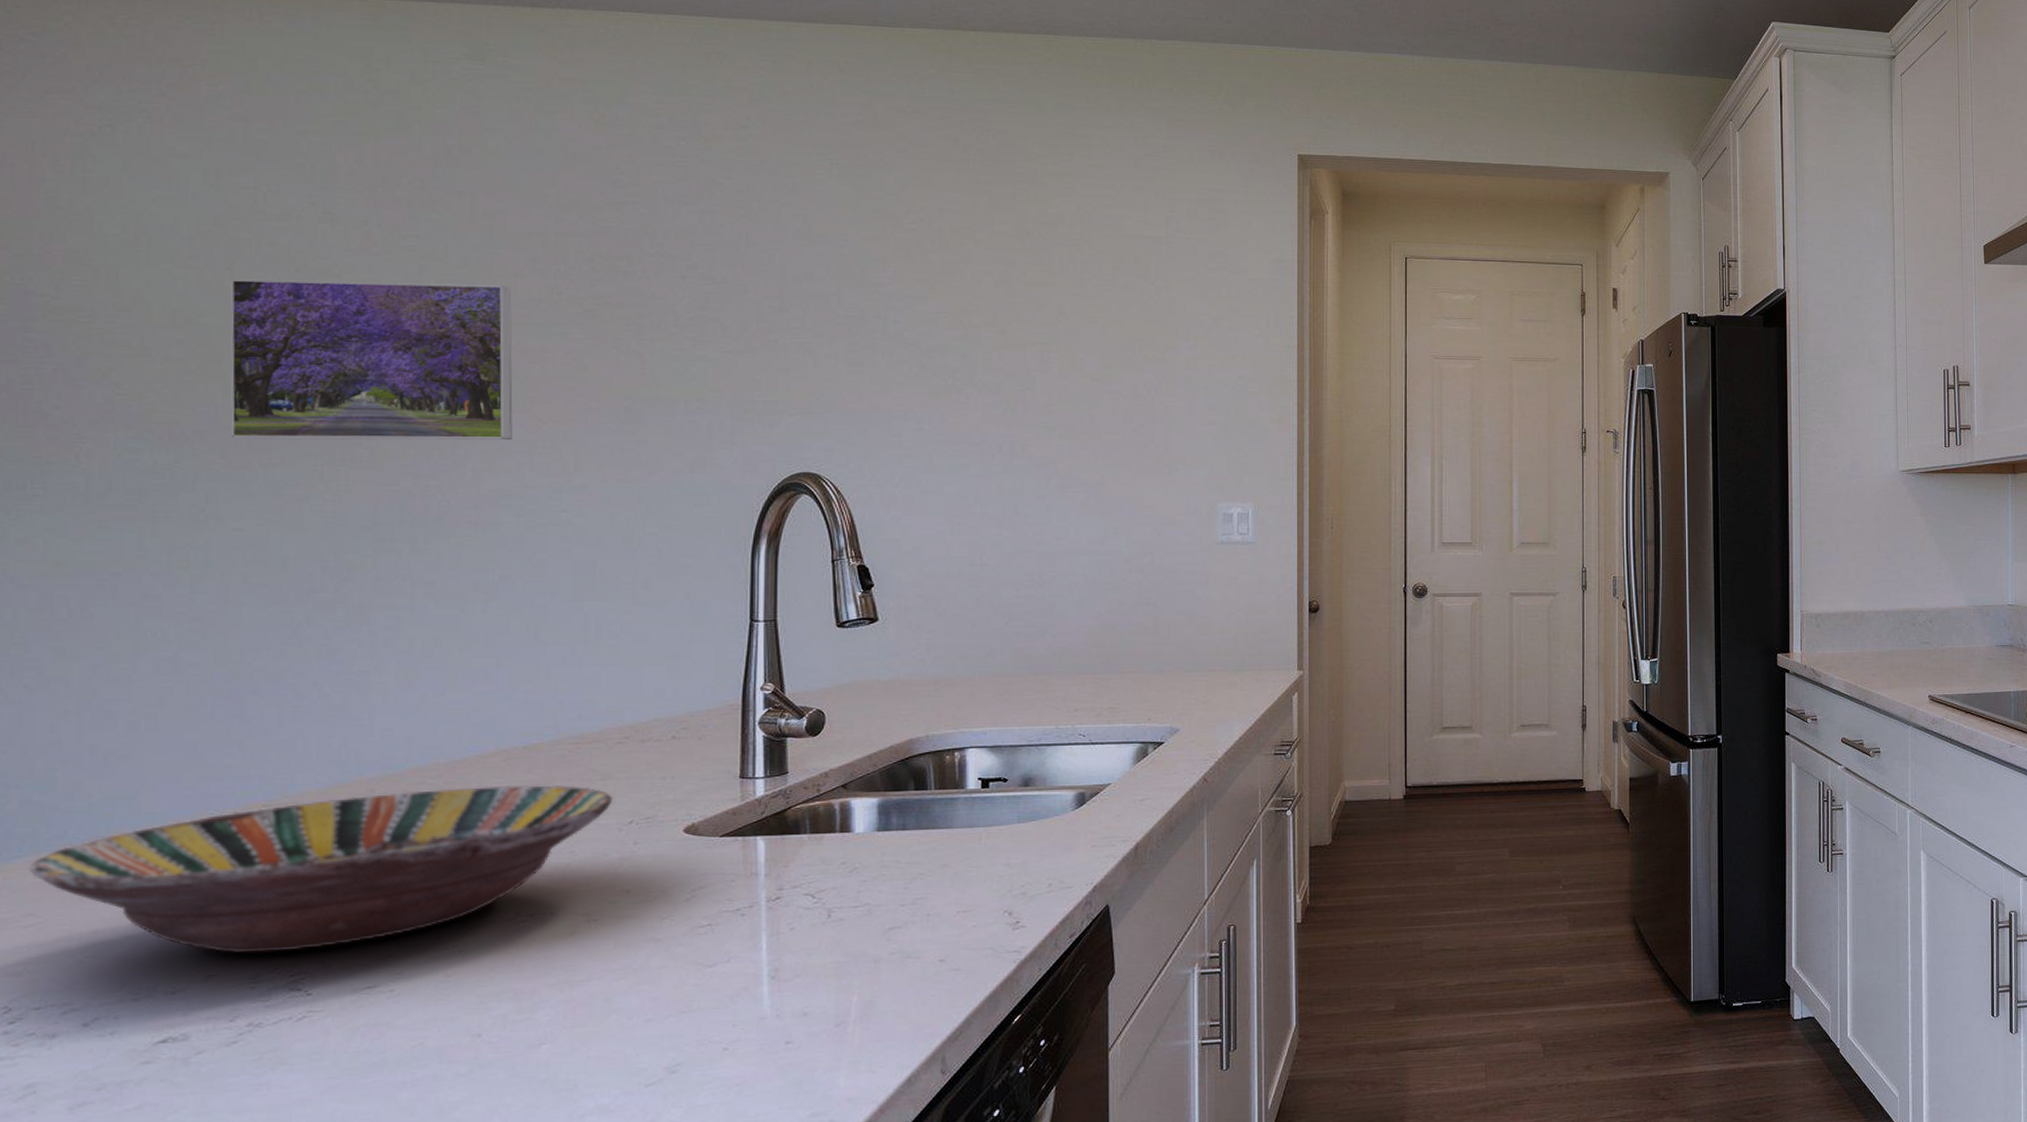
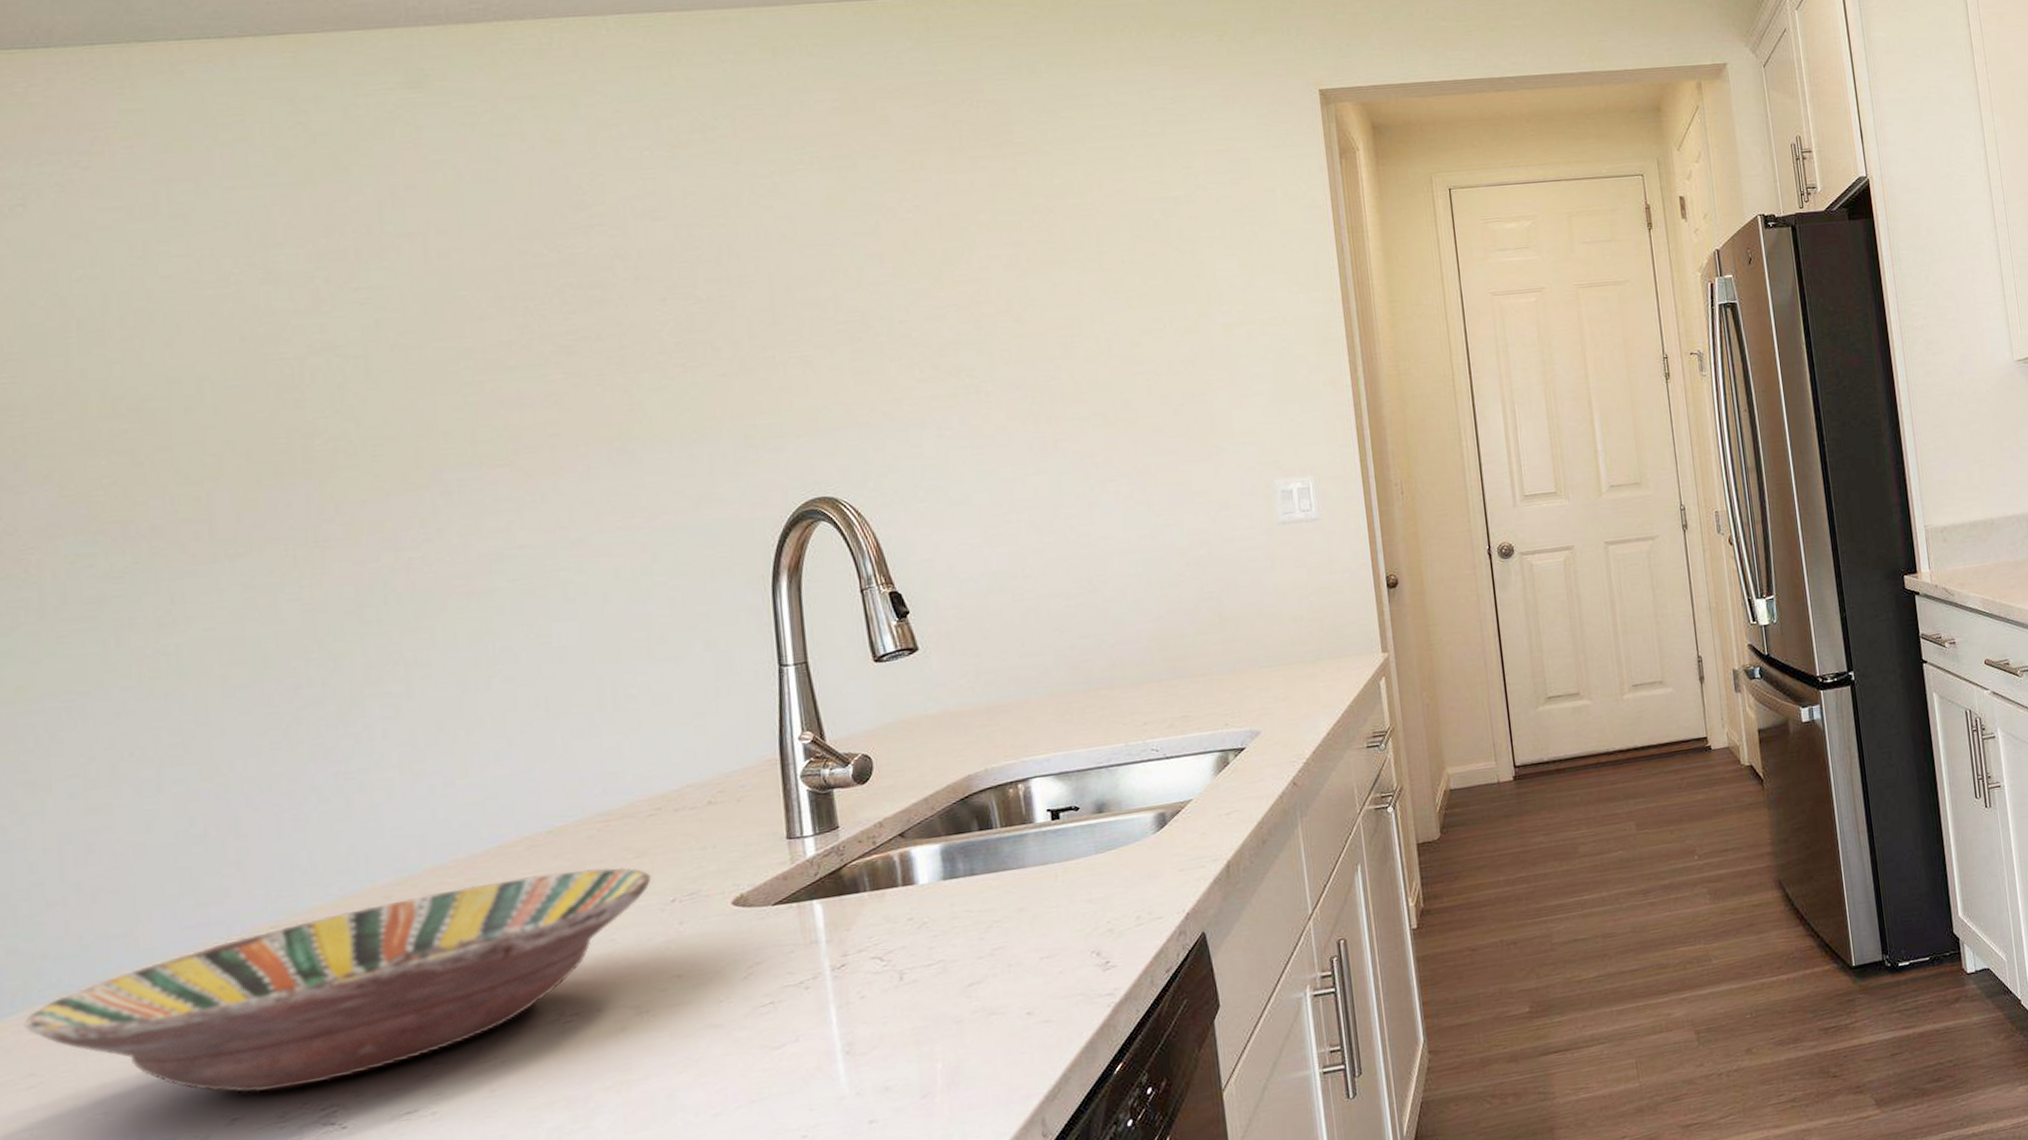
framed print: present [230,279,513,441] -> none [171,331,497,531]

